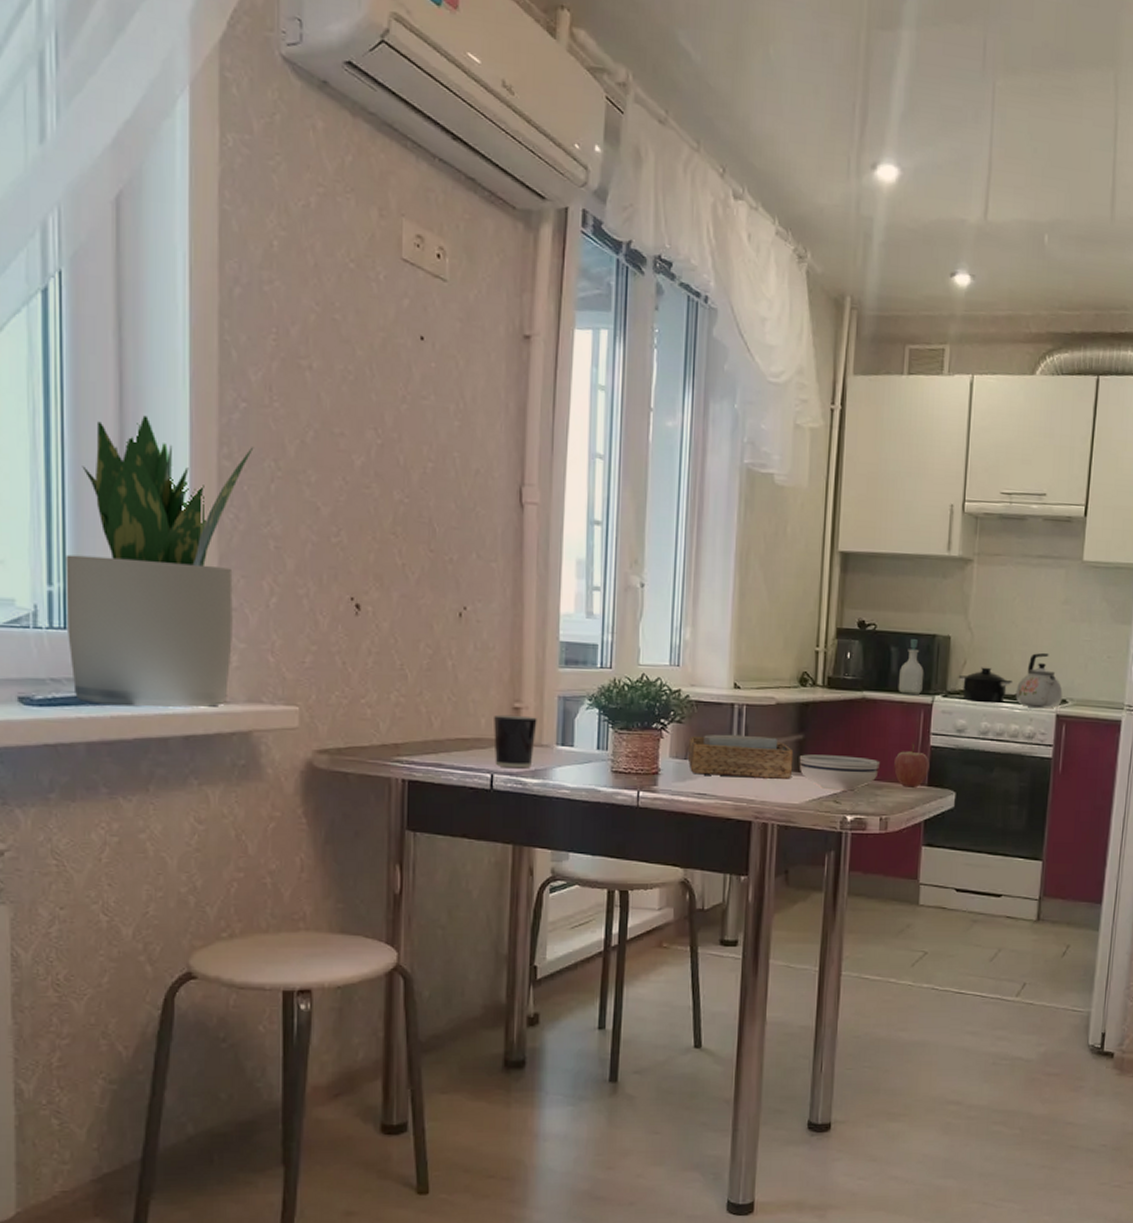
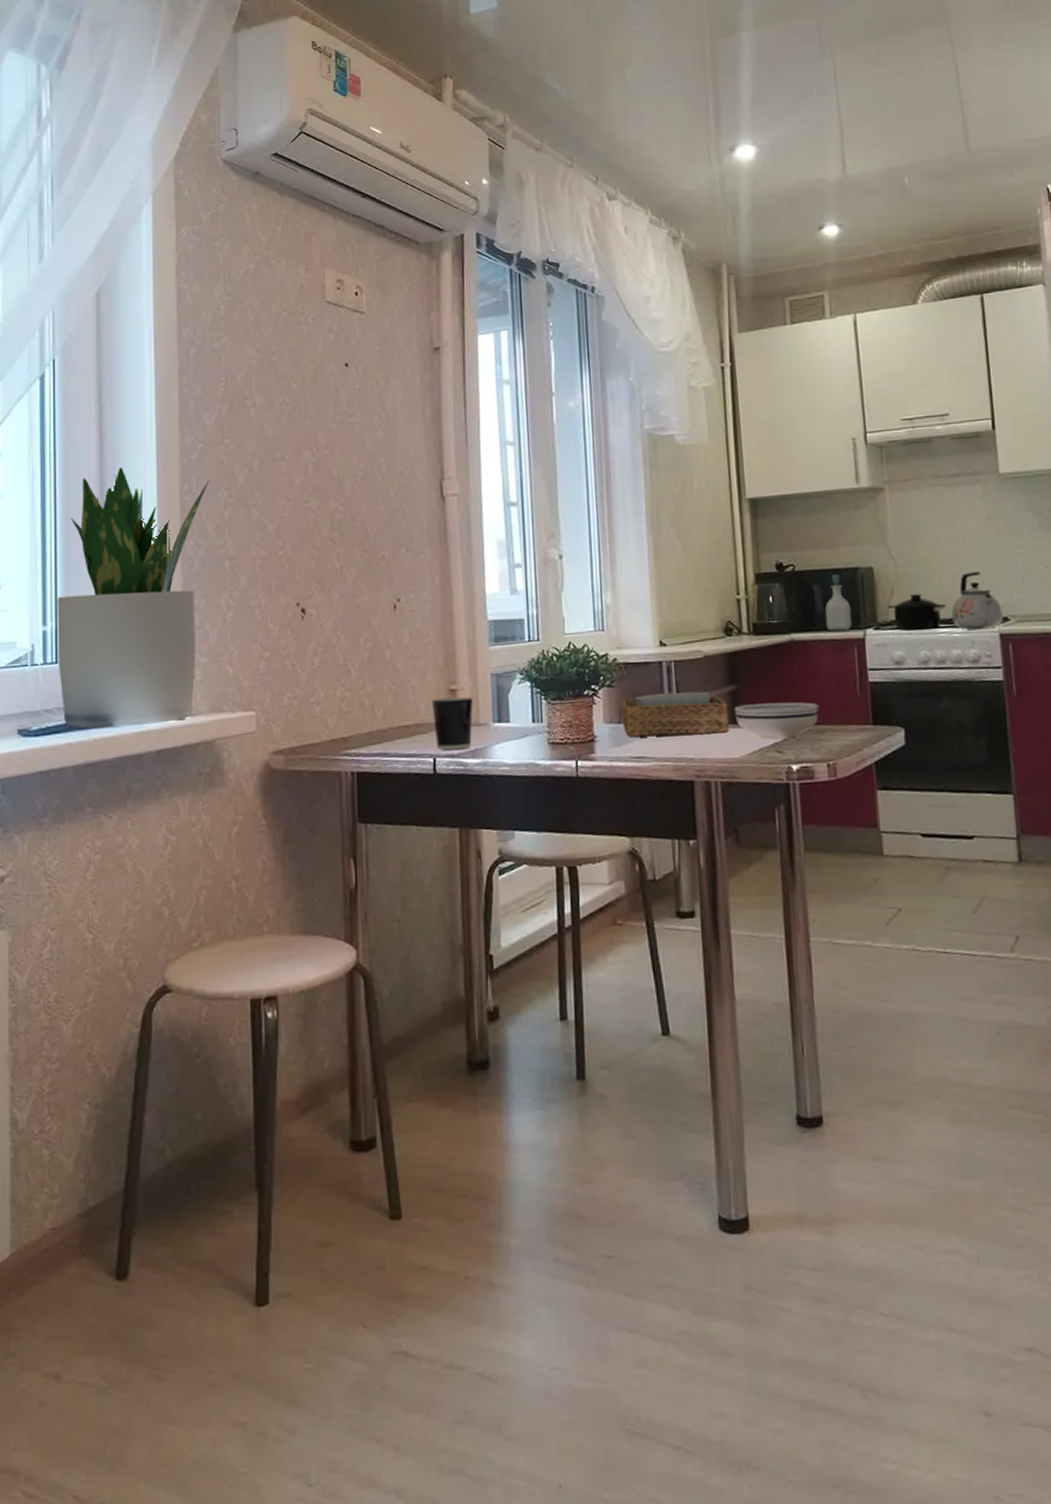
fruit: present [894,743,930,789] -> none [833,681,872,730]

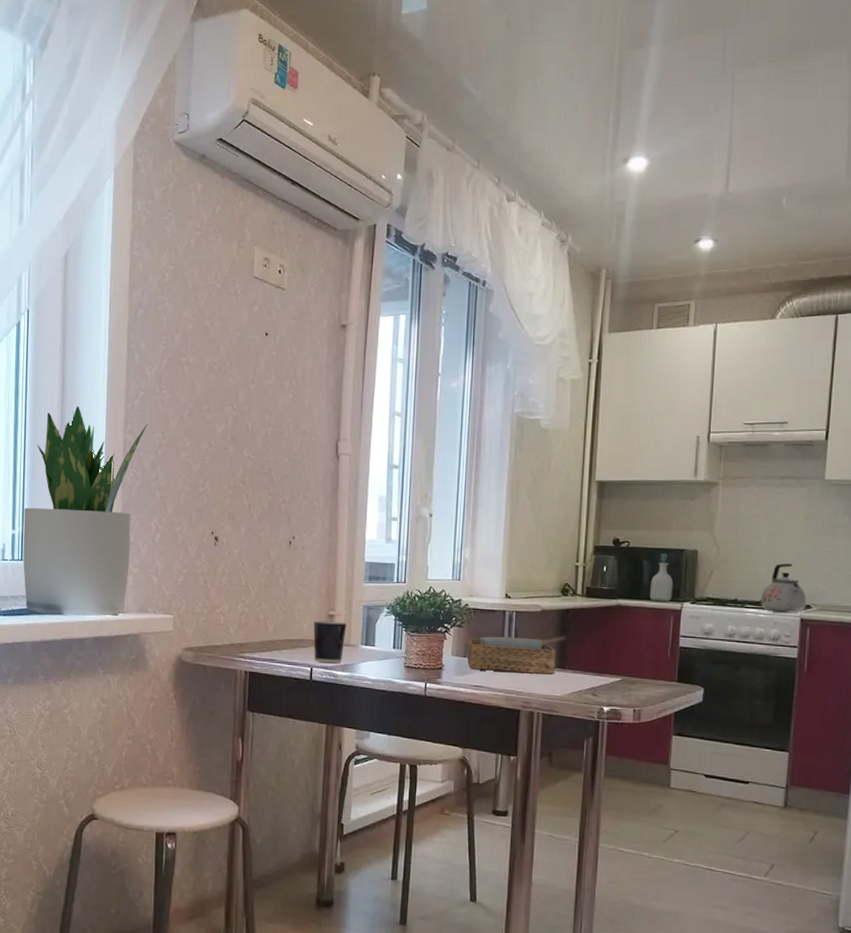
bowl: present [734,702,820,740] -> none [561,653,634,686]
saucepan: present [887,593,946,631] -> none [705,577,757,609]

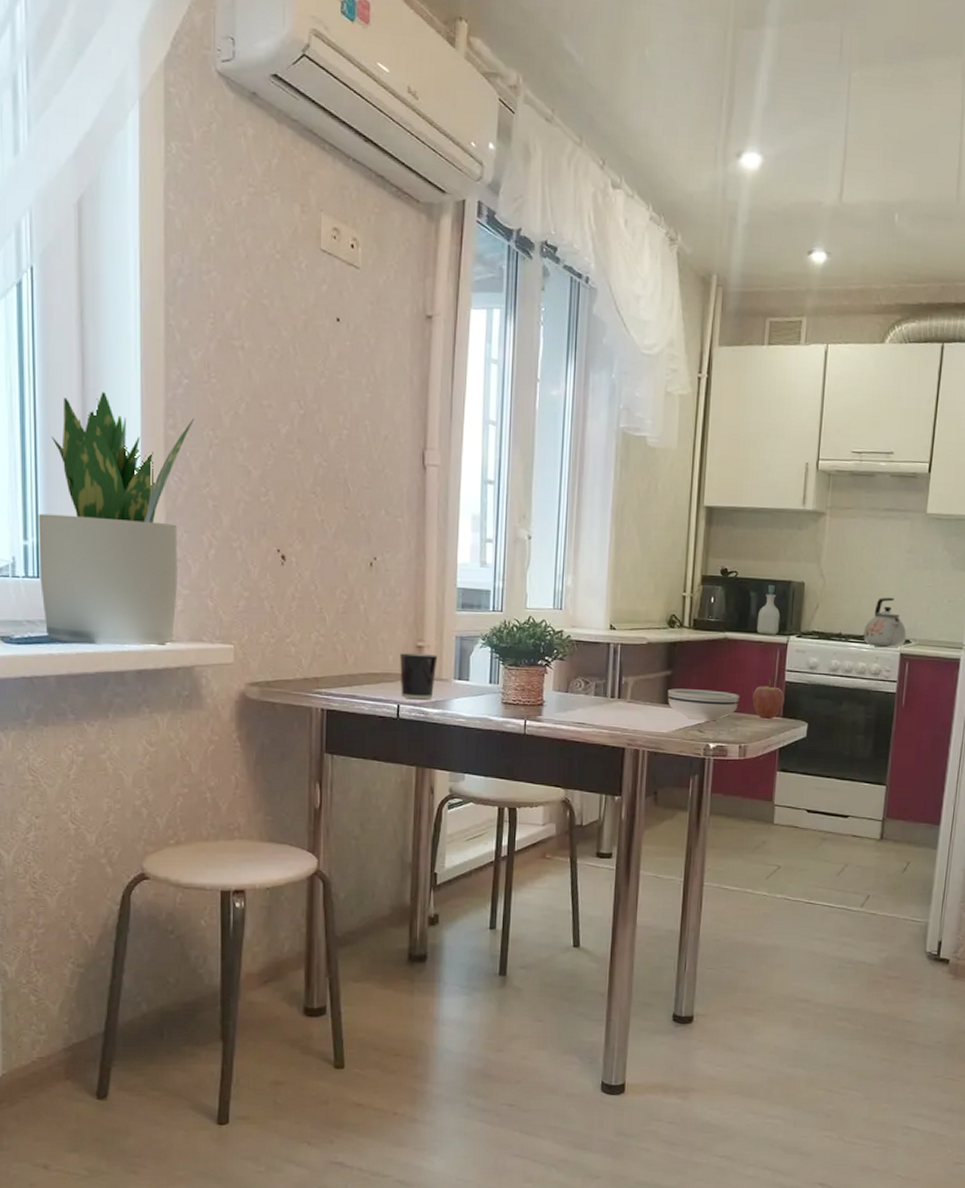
napkin holder: present [466,636,556,675] -> none [568,670,663,711]
bowl: none [561,653,634,686] -> present [667,688,740,722]
fruit: none [646,644,679,684] -> present [752,679,785,720]

